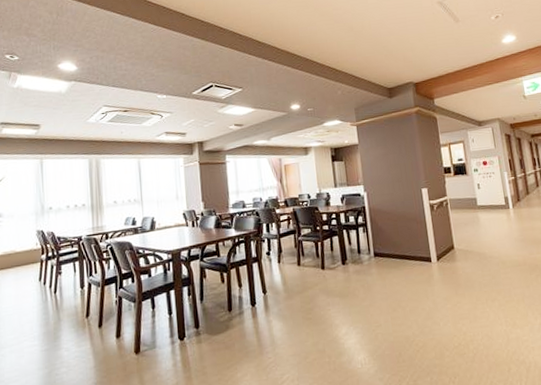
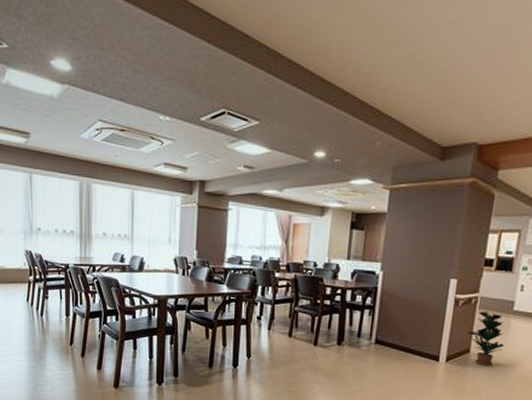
potted plant: none [447,211,480,259] -> present [467,311,504,367]

